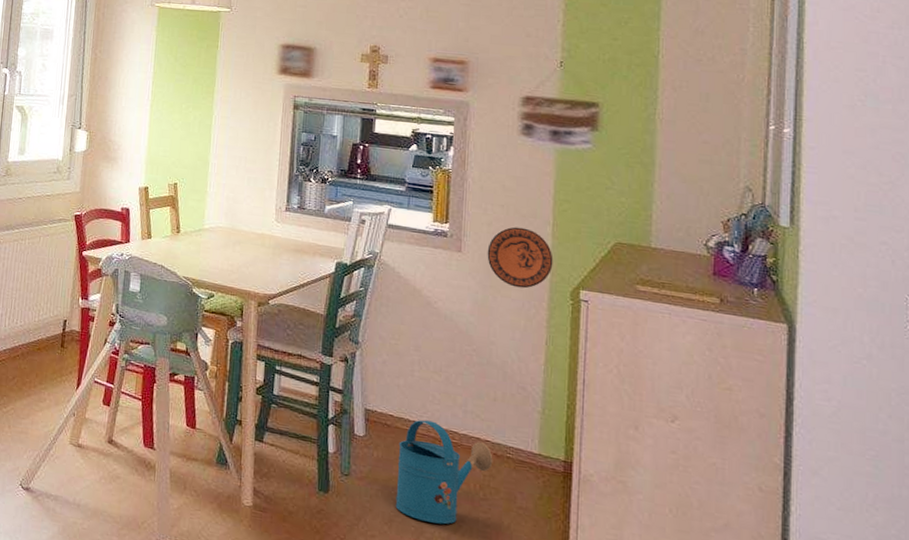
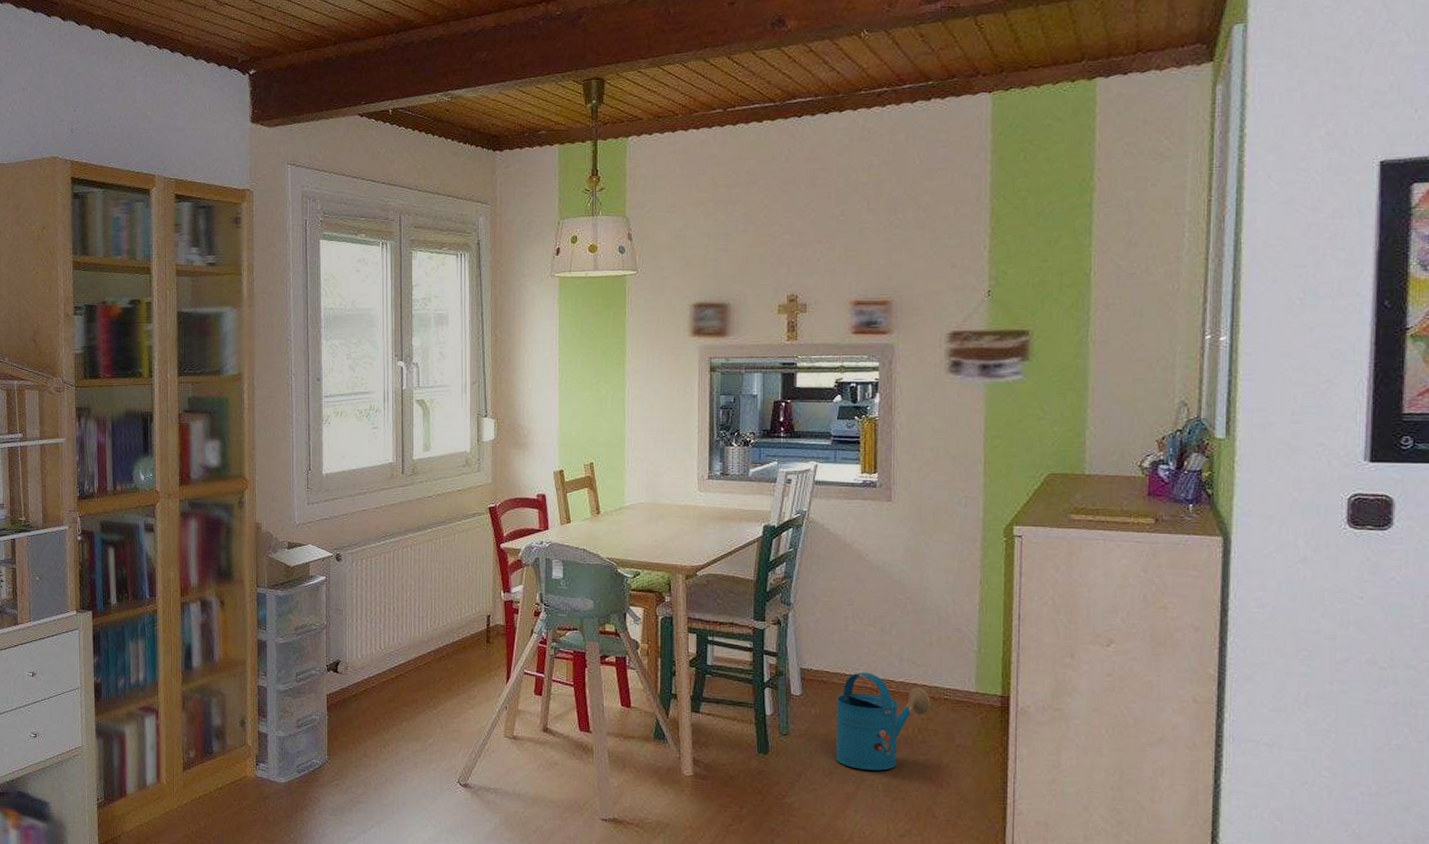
decorative plate: present [487,227,554,289] -> none [918,469,986,531]

